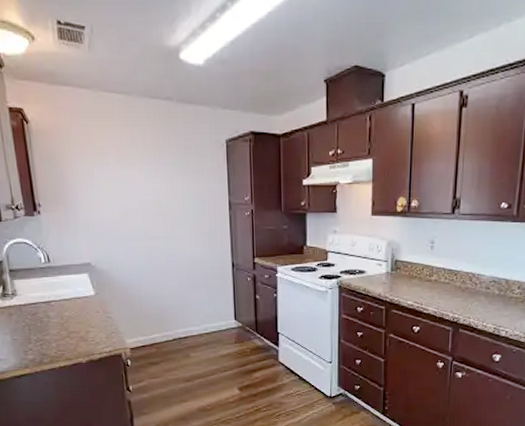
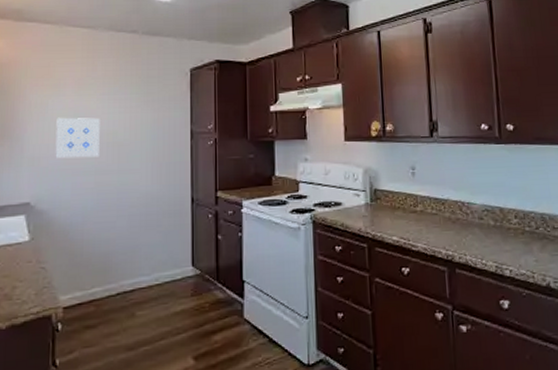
wall art: none [104,185,147,225] -> present [55,117,100,159]

